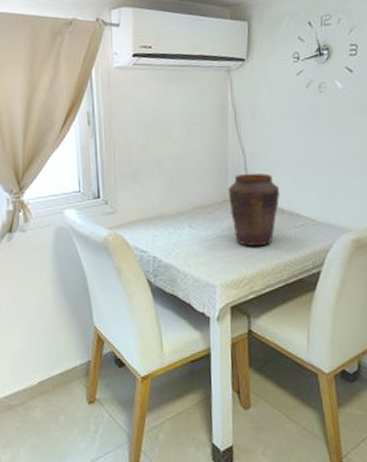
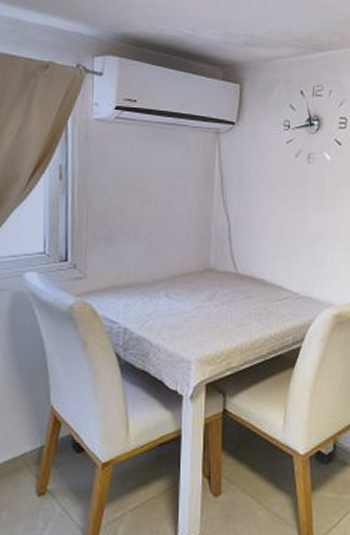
vase: present [228,173,280,247] -> none [210,241,264,320]

